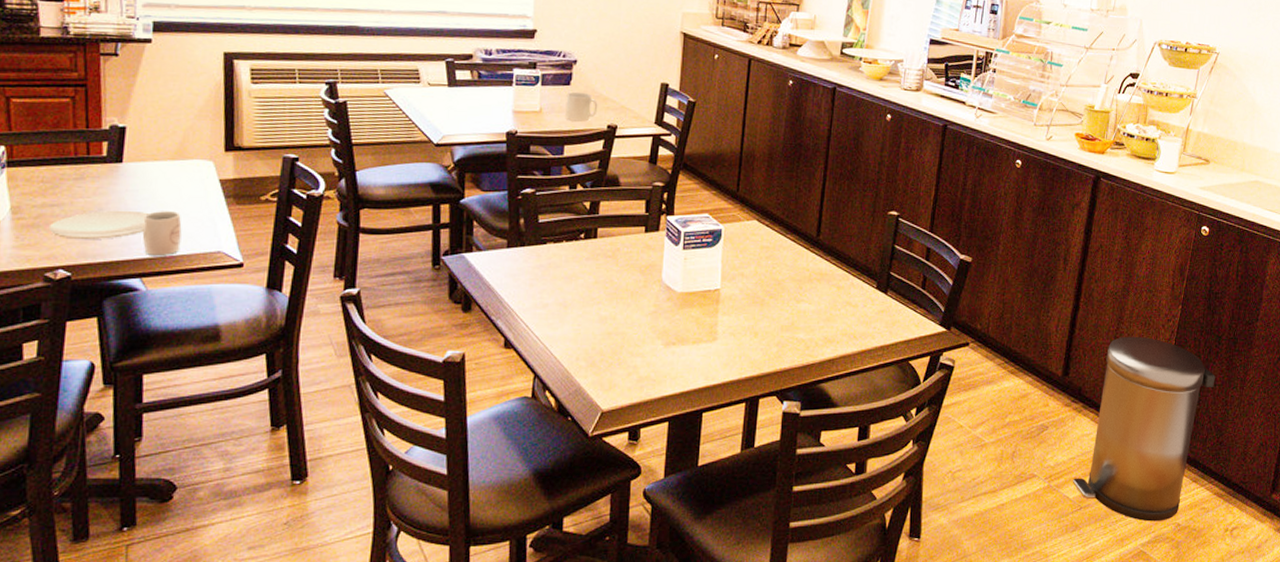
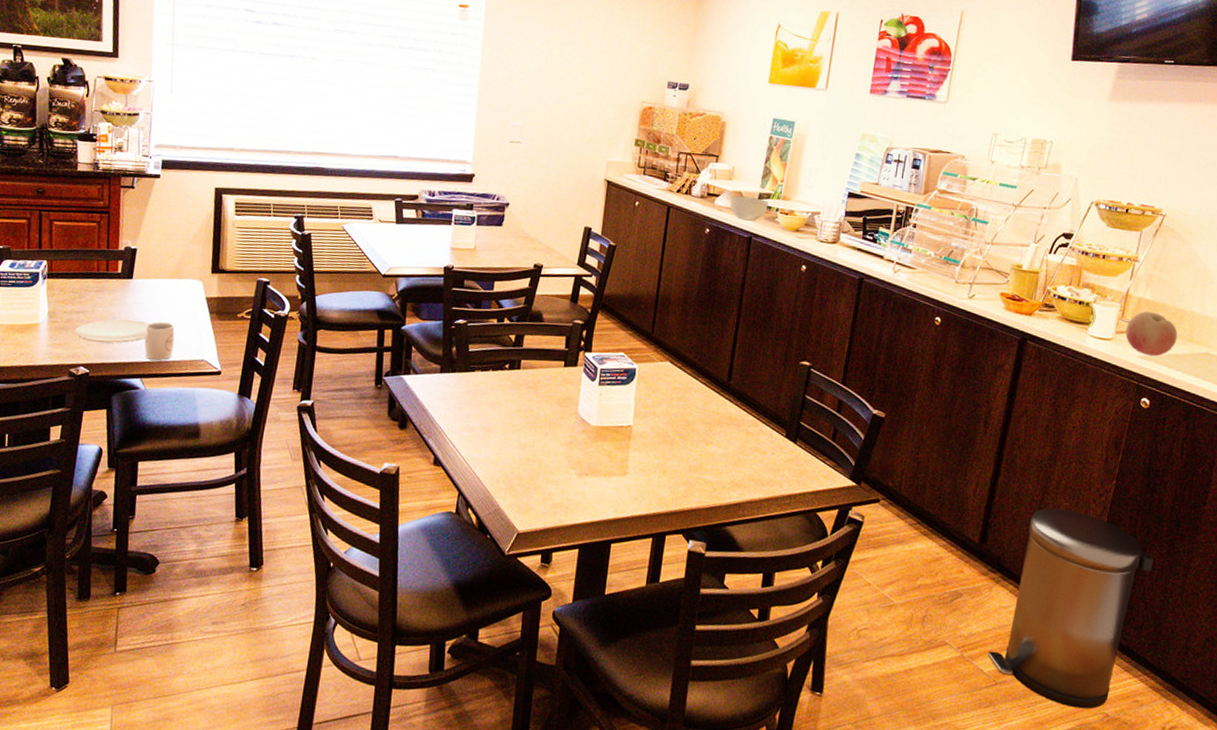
mug: present [565,92,598,122] -> none [496,233,526,260]
bowl: none [812,45,852,71] -> present [729,196,769,221]
fruit: none [1187,145,1231,187] -> present [1125,311,1178,357]

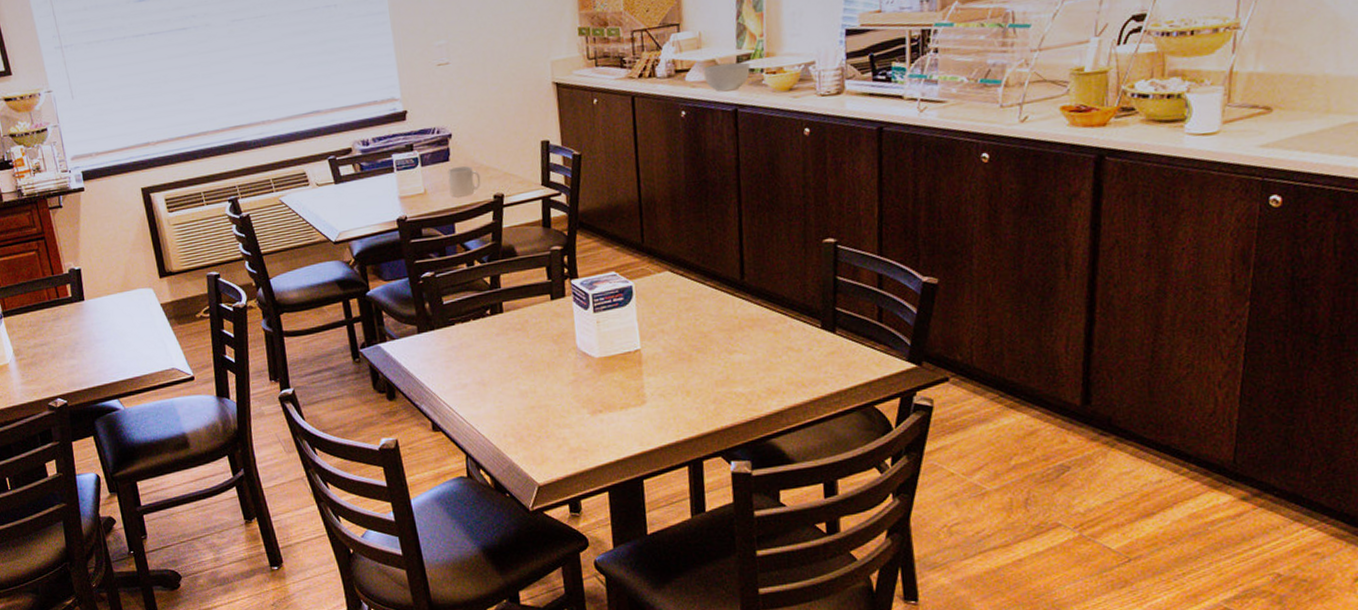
plate: present [74,319,150,343] -> none [43,341,113,372]
mug: present [144,322,175,361] -> none [109,337,143,378]
mug: none [496,233,526,260] -> present [447,166,481,198]
pedal bin: present [987,507,1154,709] -> none [1113,346,1315,573]
fruit: present [1125,311,1178,357] -> none [1235,86,1309,143]

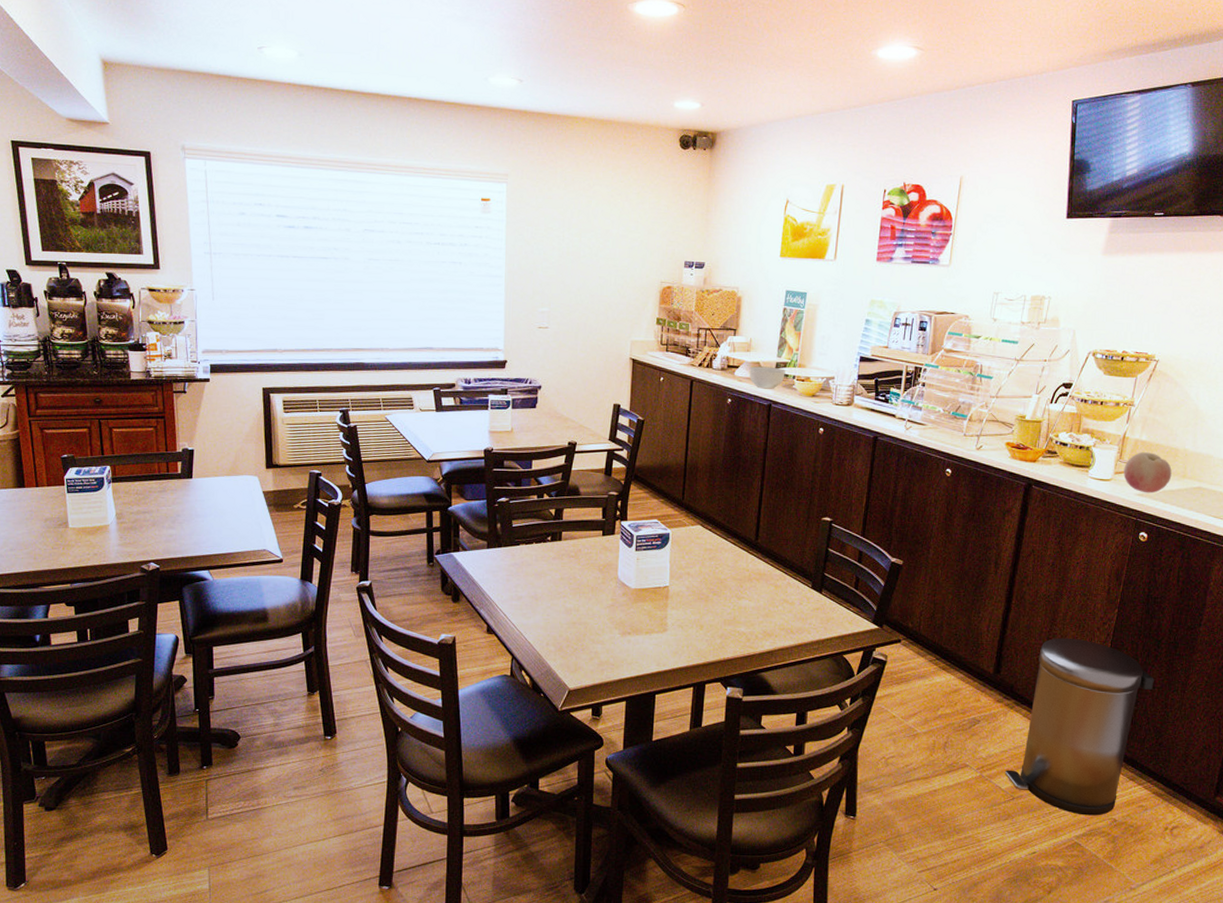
mug: present [447,166,481,198] -> none [532,414,560,439]
pedal bin: none [1113,346,1315,573] -> present [1004,637,1154,816]
fruit: none [1235,86,1309,143] -> present [1124,452,1172,494]

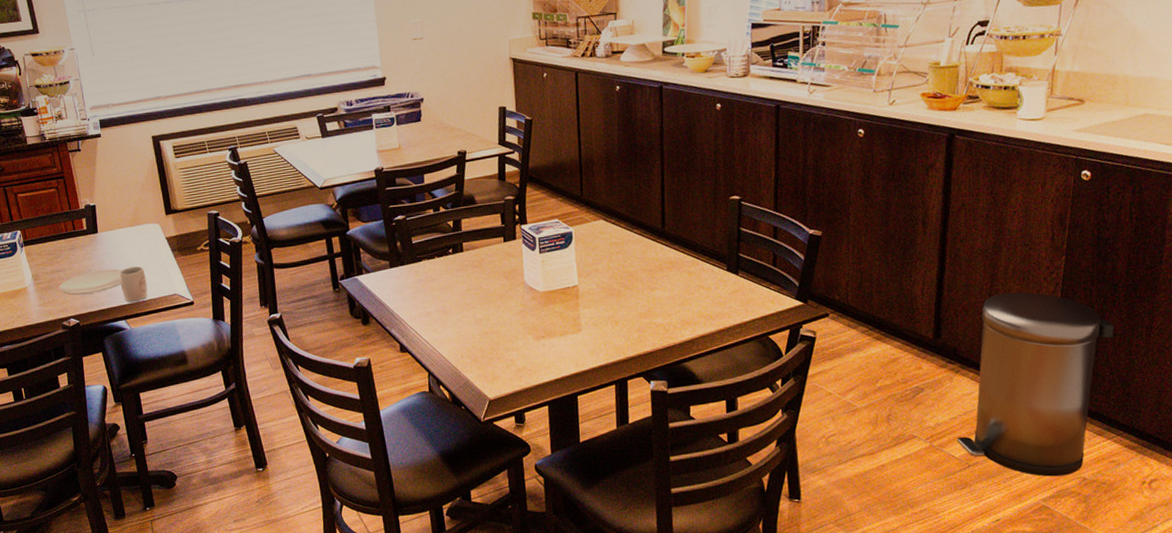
plate: none [142,516,212,539] -> present [58,268,122,295]
mug: none [208,517,237,552] -> present [119,266,148,302]
bowl: present [749,366,785,389] -> none [634,46,674,71]
fruit: present [1124,452,1172,494] -> none [1056,83,1112,128]

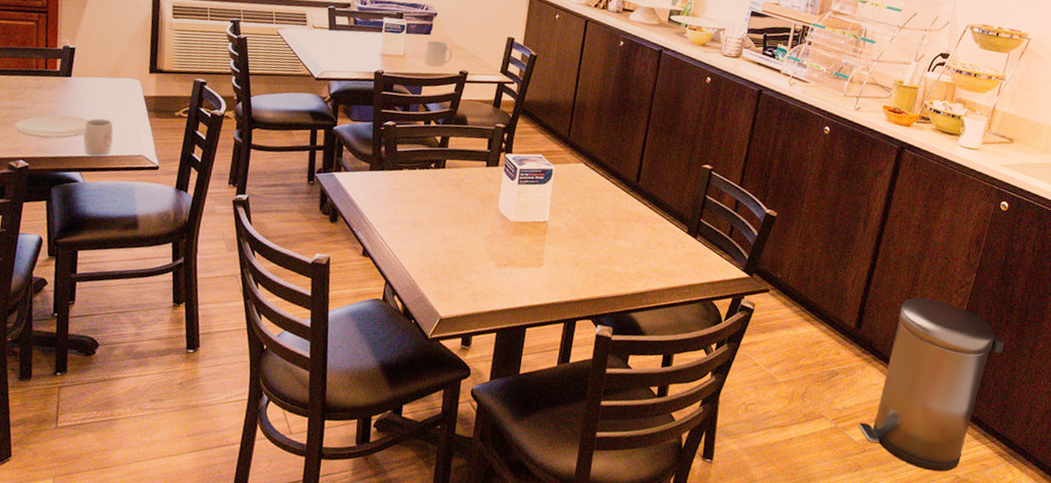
mug: none [419,126,447,153] -> present [424,41,453,67]

